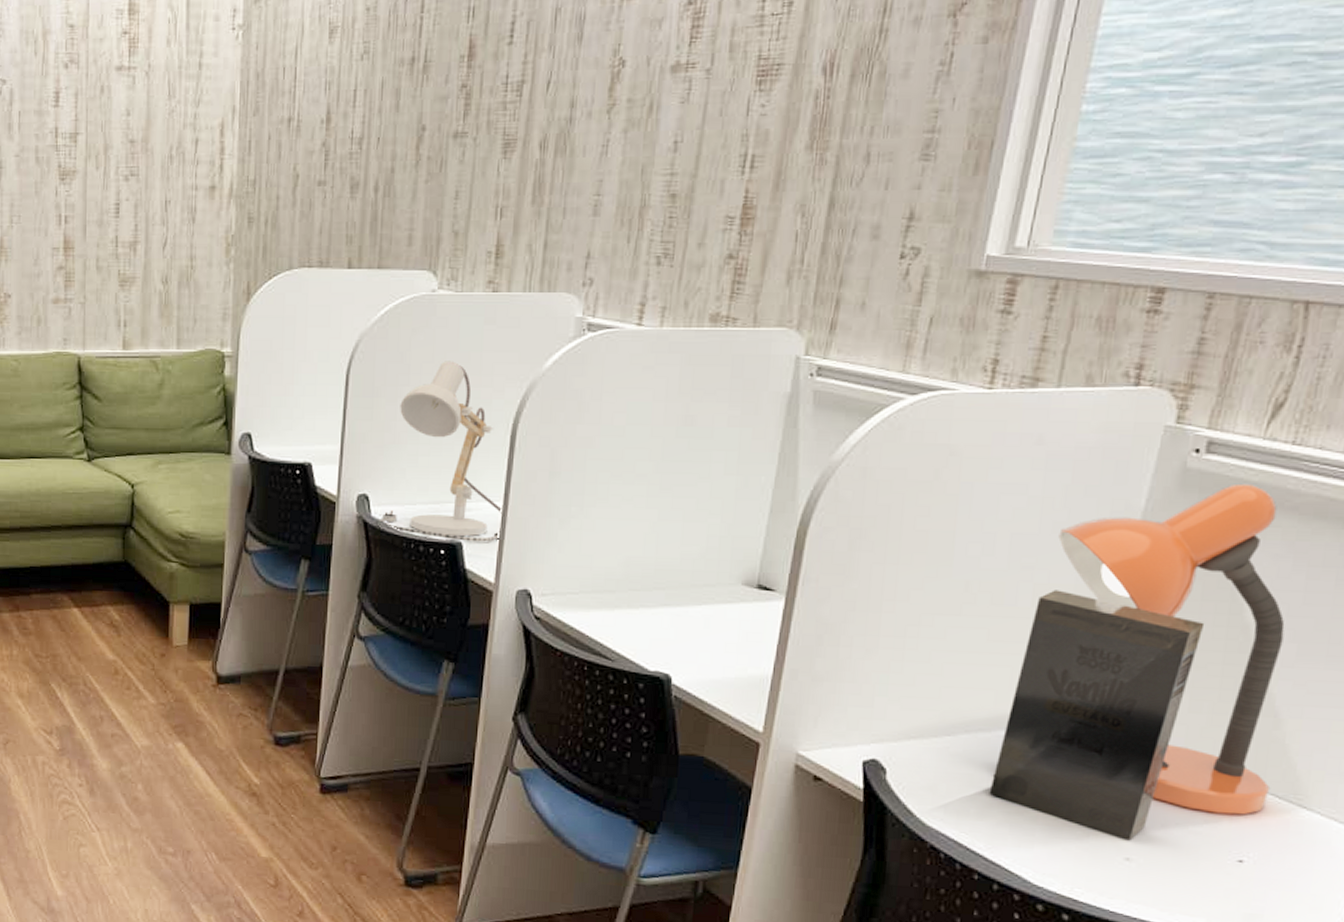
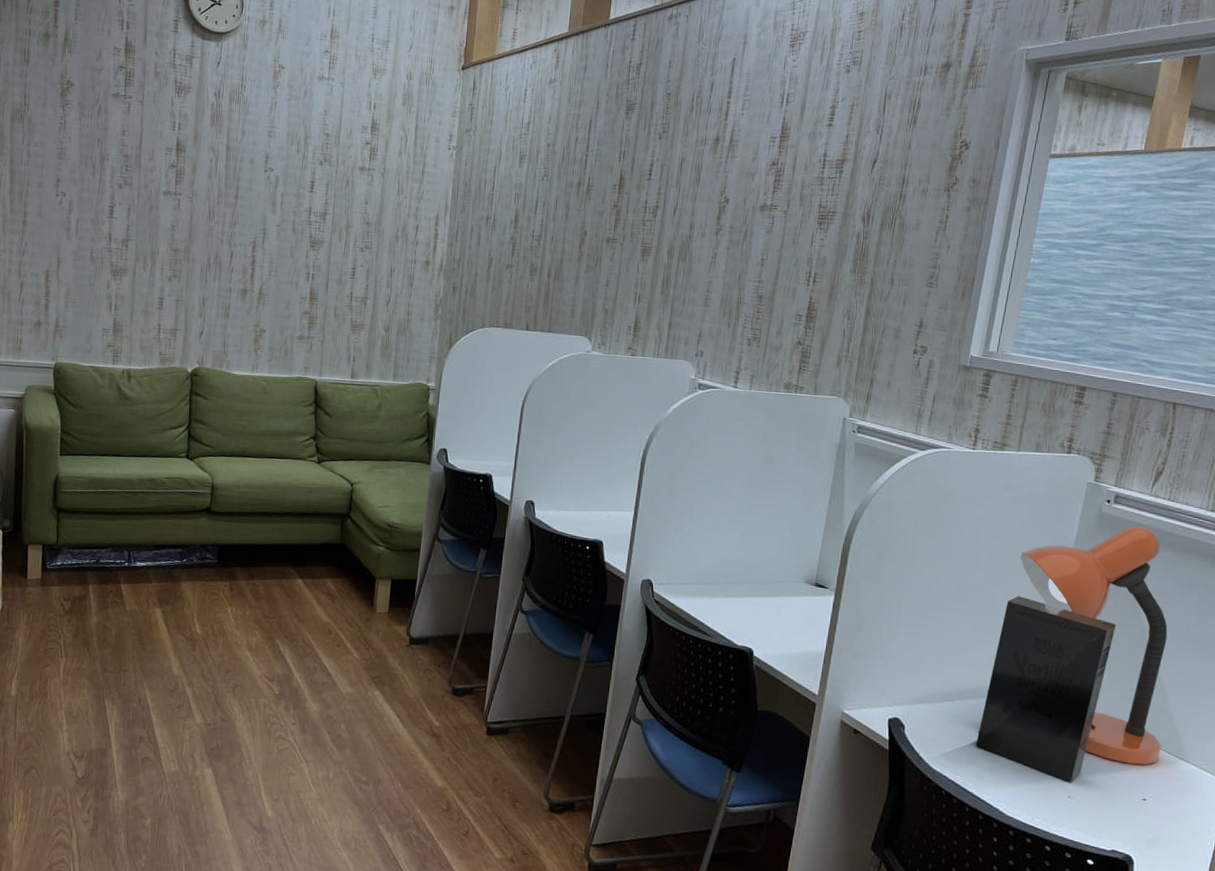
desk lamp: present [376,361,502,542] -> none [539,404,633,542]

